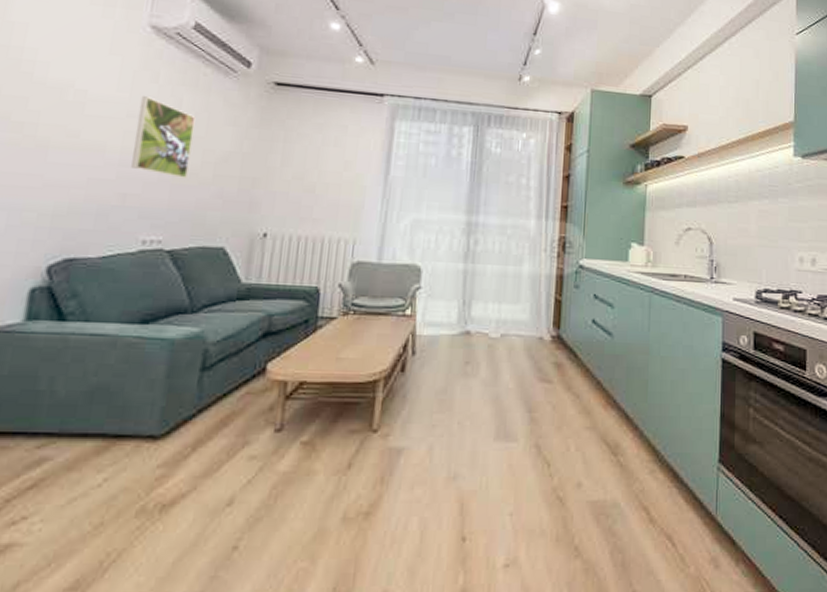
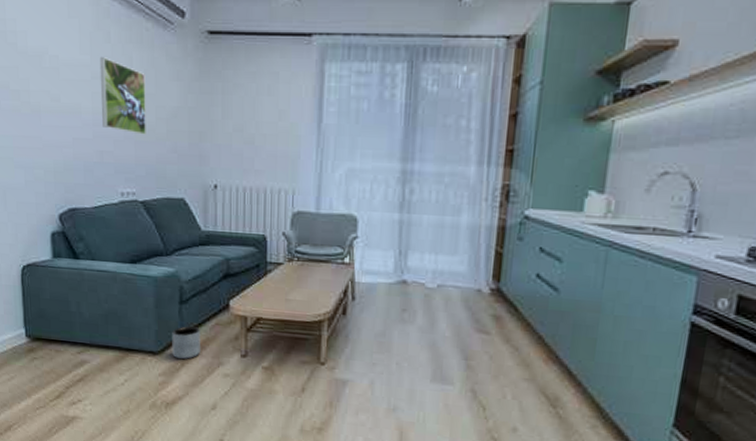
planter: none [181,398,224,441] -> present [172,326,200,359]

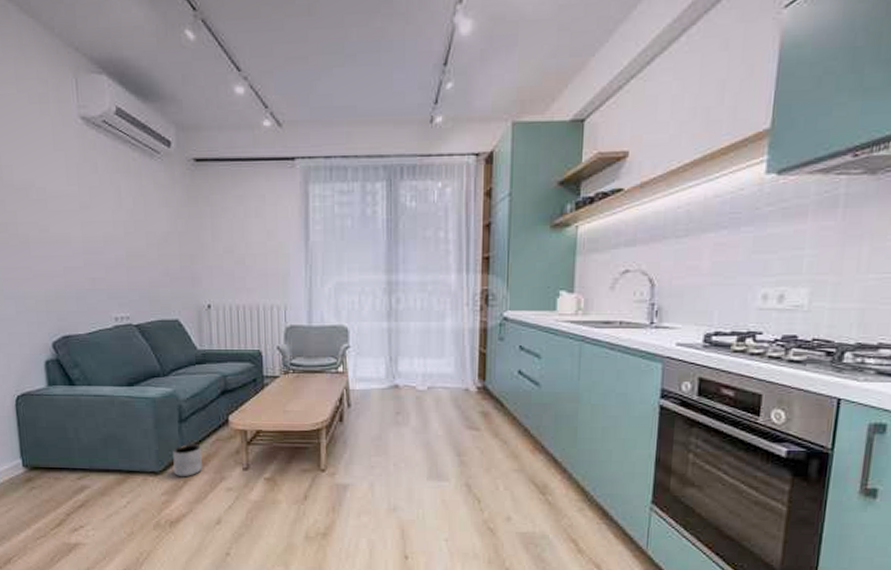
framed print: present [99,57,146,135] -> none [87,187,138,260]

